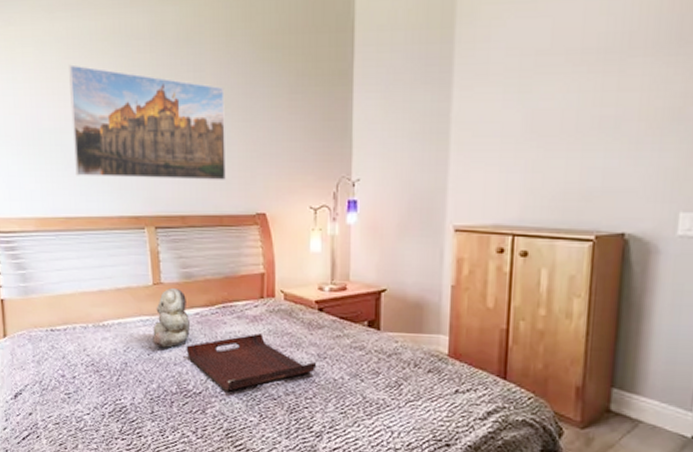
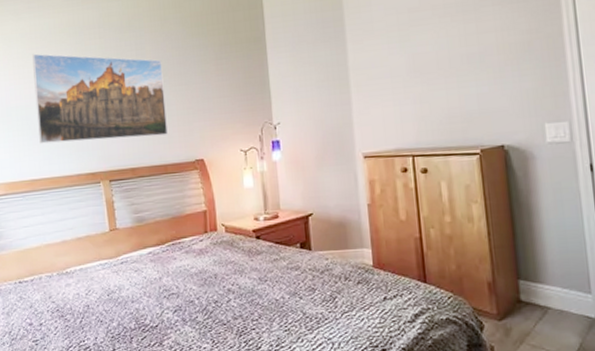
teddy bear: present [152,287,190,348] -> none [110,231,144,288]
serving tray: present [186,333,317,392] -> none [141,265,260,322]

